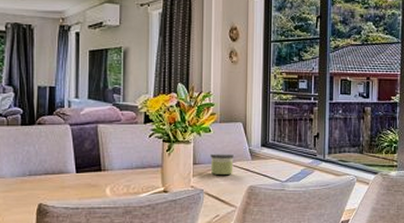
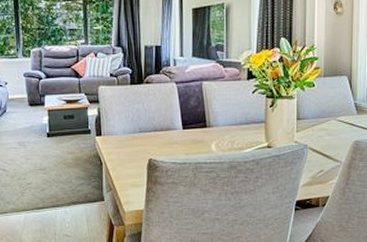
candle: present [210,153,234,175] -> none [314,108,338,130]

